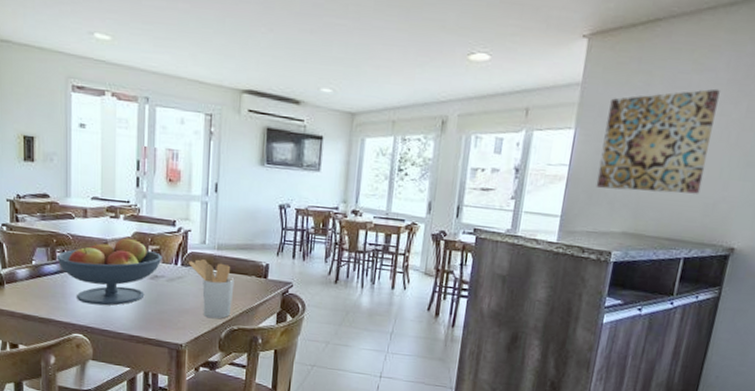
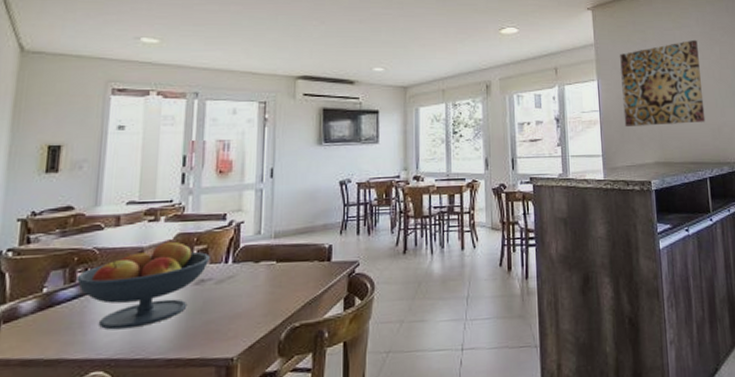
utensil holder: present [188,259,235,319] -> none [241,252,295,319]

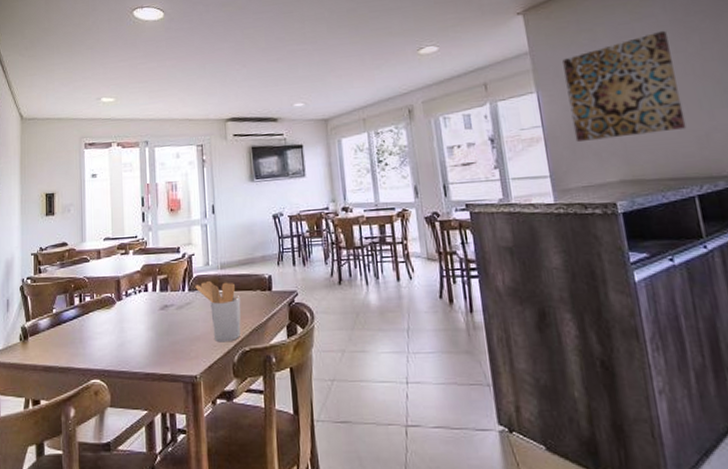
fruit bowl: present [76,239,210,330] -> none [75,270,170,346]
utensil holder: none [241,252,295,319] -> present [195,281,241,343]

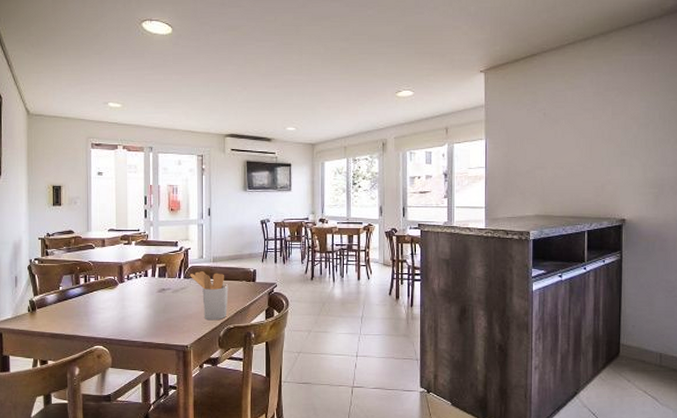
wall art: present [563,30,687,142] -> none [508,100,590,182]

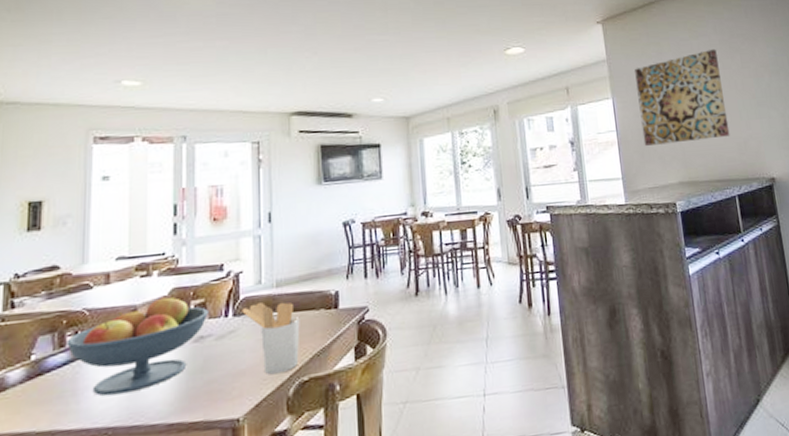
fruit bowl: none [80,259,168,319] -> present [66,294,208,396]
wall art: none [508,100,590,182] -> present [635,49,730,146]

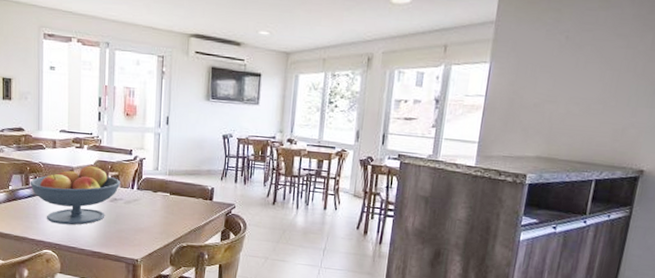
utensil holder: present [242,302,300,375] -> none [143,184,184,237]
wall art: present [635,49,730,146] -> none [510,23,626,121]

